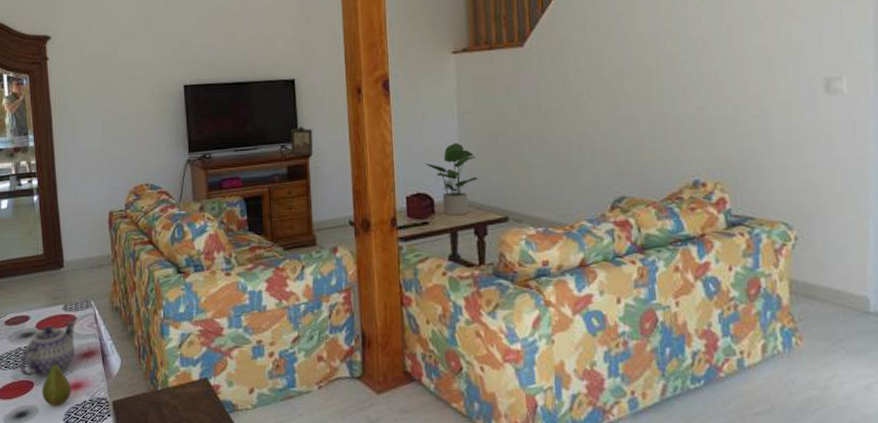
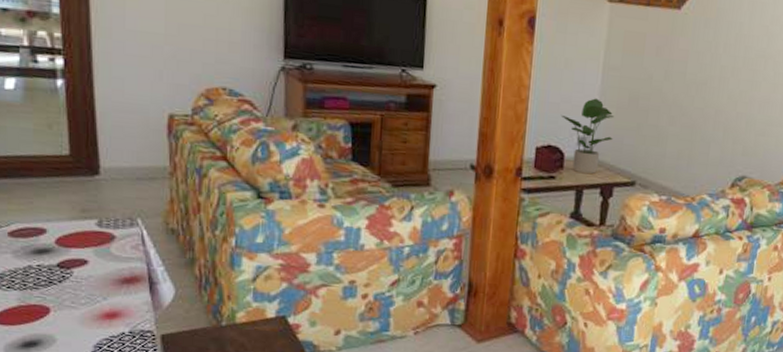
teapot: present [18,322,76,378] -> none [27,240,115,304]
fruit: present [42,359,71,407] -> none [62,283,104,337]
photo frame: present [290,126,313,157] -> none [412,51,442,87]

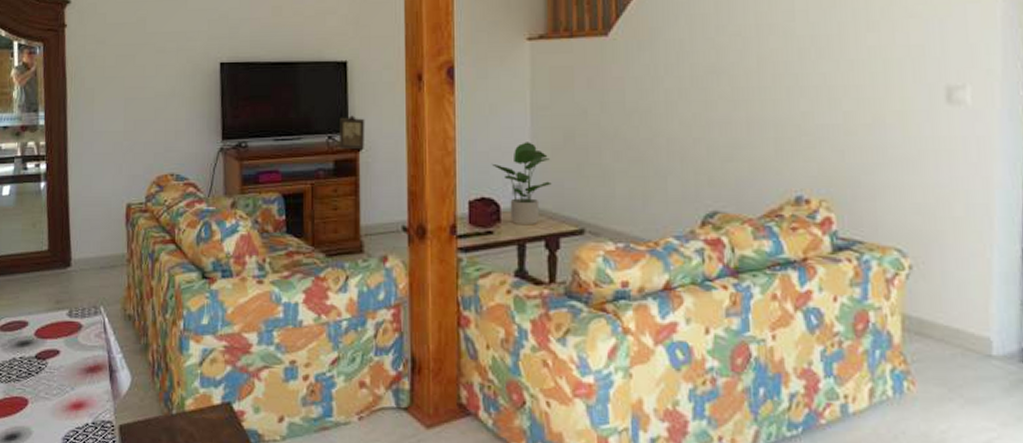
photo frame: none [412,51,442,87] -> present [338,115,365,150]

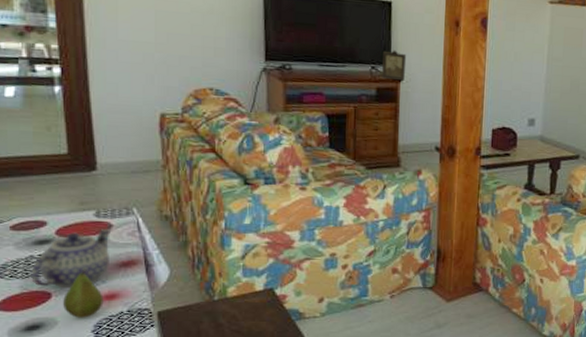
teapot: none [11,330,82,395] -> present [29,229,112,289]
fruit: none [37,373,72,429] -> present [63,269,104,318]
potted plant: present [491,142,552,226] -> none [512,85,558,151]

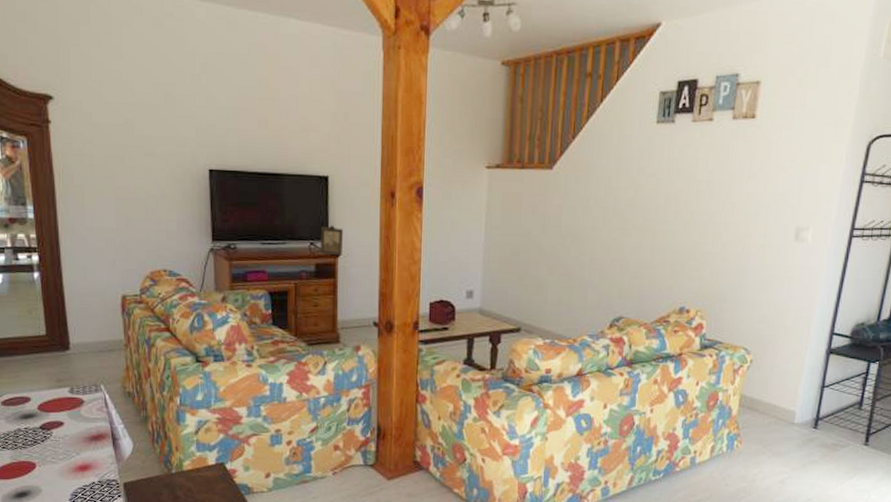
teapot: present [29,229,112,289] -> none [18,405,84,459]
fruit: present [63,269,104,318] -> none [45,441,78,487]

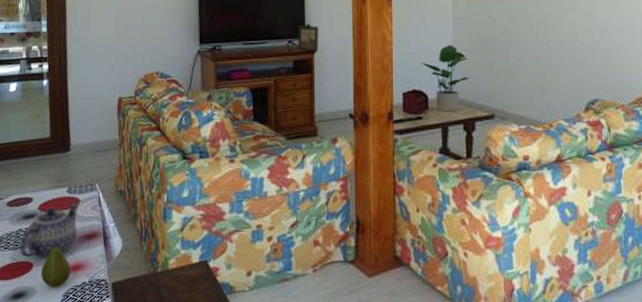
teapot: none [18,405,84,459] -> present [18,204,79,259]
fruit: none [45,441,78,487] -> present [41,241,71,288]
potted plant: none [450,255,498,324] -> present [421,45,469,112]

